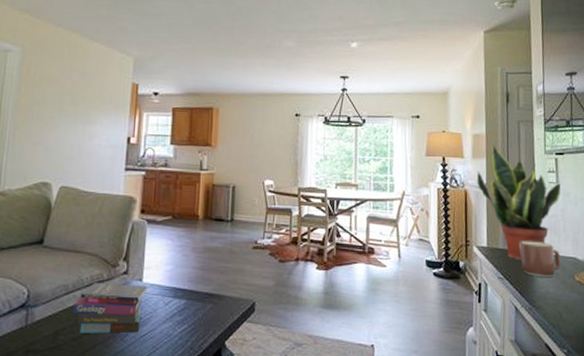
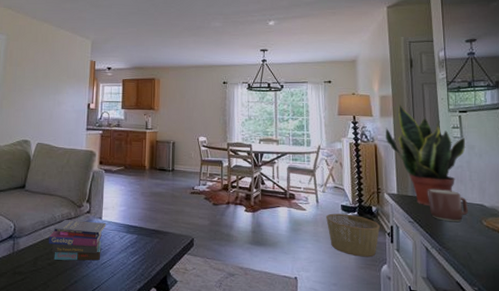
basket: none [408,270,467,320] -> present [326,213,380,257]

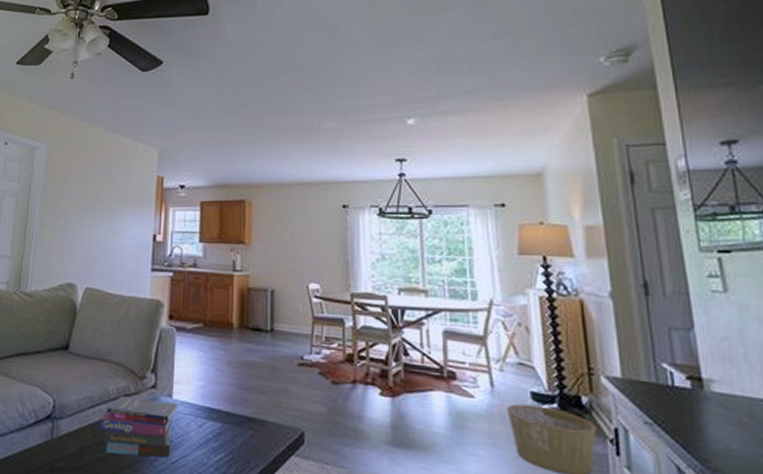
potted plant: present [386,104,466,206] -> none [597,239,734,398]
mug: present [427,189,469,223] -> none [672,371,748,428]

